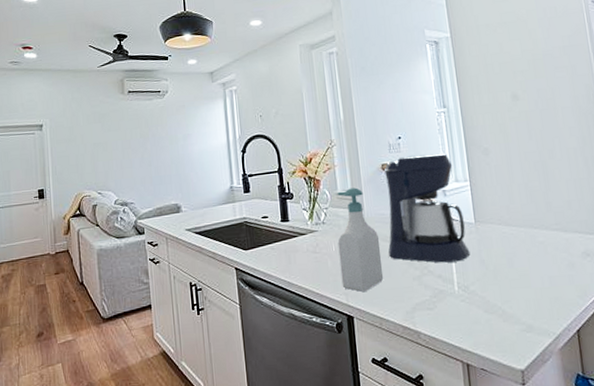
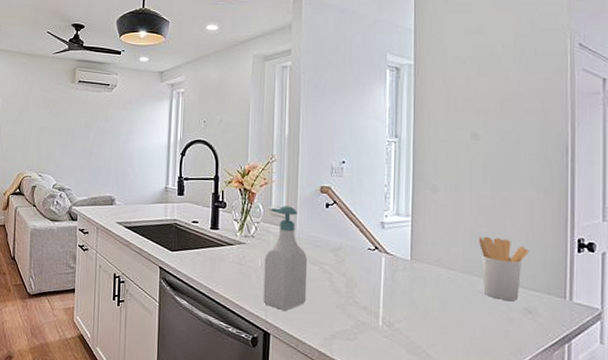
coffee maker: present [384,153,470,263] -> none [315,181,401,297]
utensil holder: none [533,189,579,247] -> present [479,236,529,301]

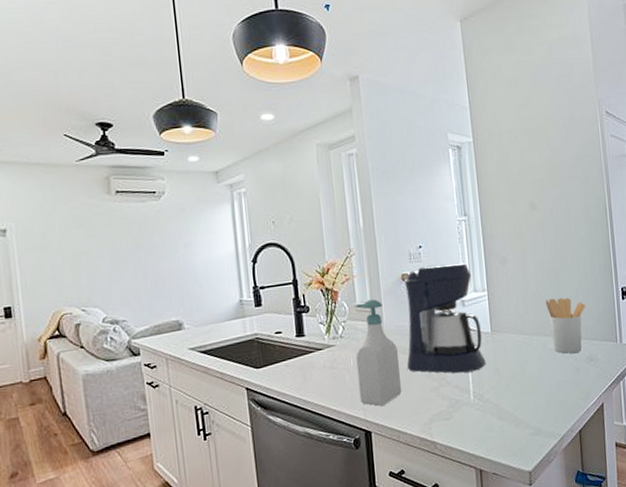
coffee maker: none [315,181,401,297] -> present [404,262,486,373]

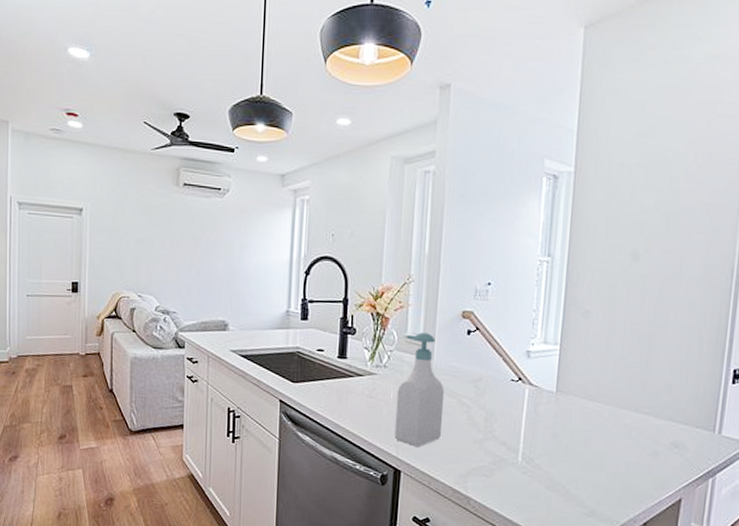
coffee maker: present [404,262,486,373] -> none [452,305,545,431]
utensil holder: present [546,297,586,354] -> none [630,366,682,434]

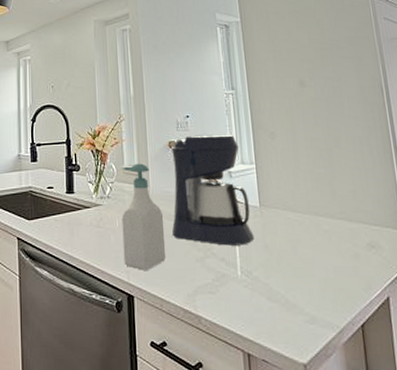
coffee maker: none [452,305,545,431] -> present [170,134,255,246]

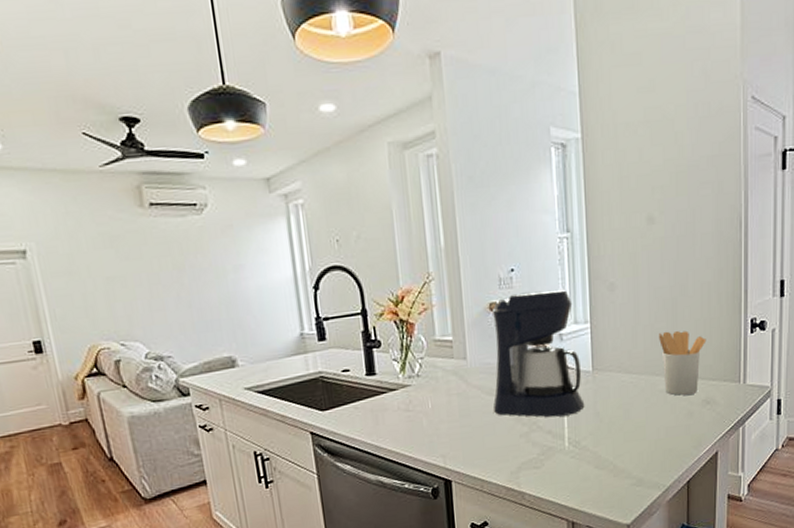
soap bottle: present [121,163,166,271] -> none [434,332,487,454]
utensil holder: none [318,177,364,237] -> present [659,330,707,396]

